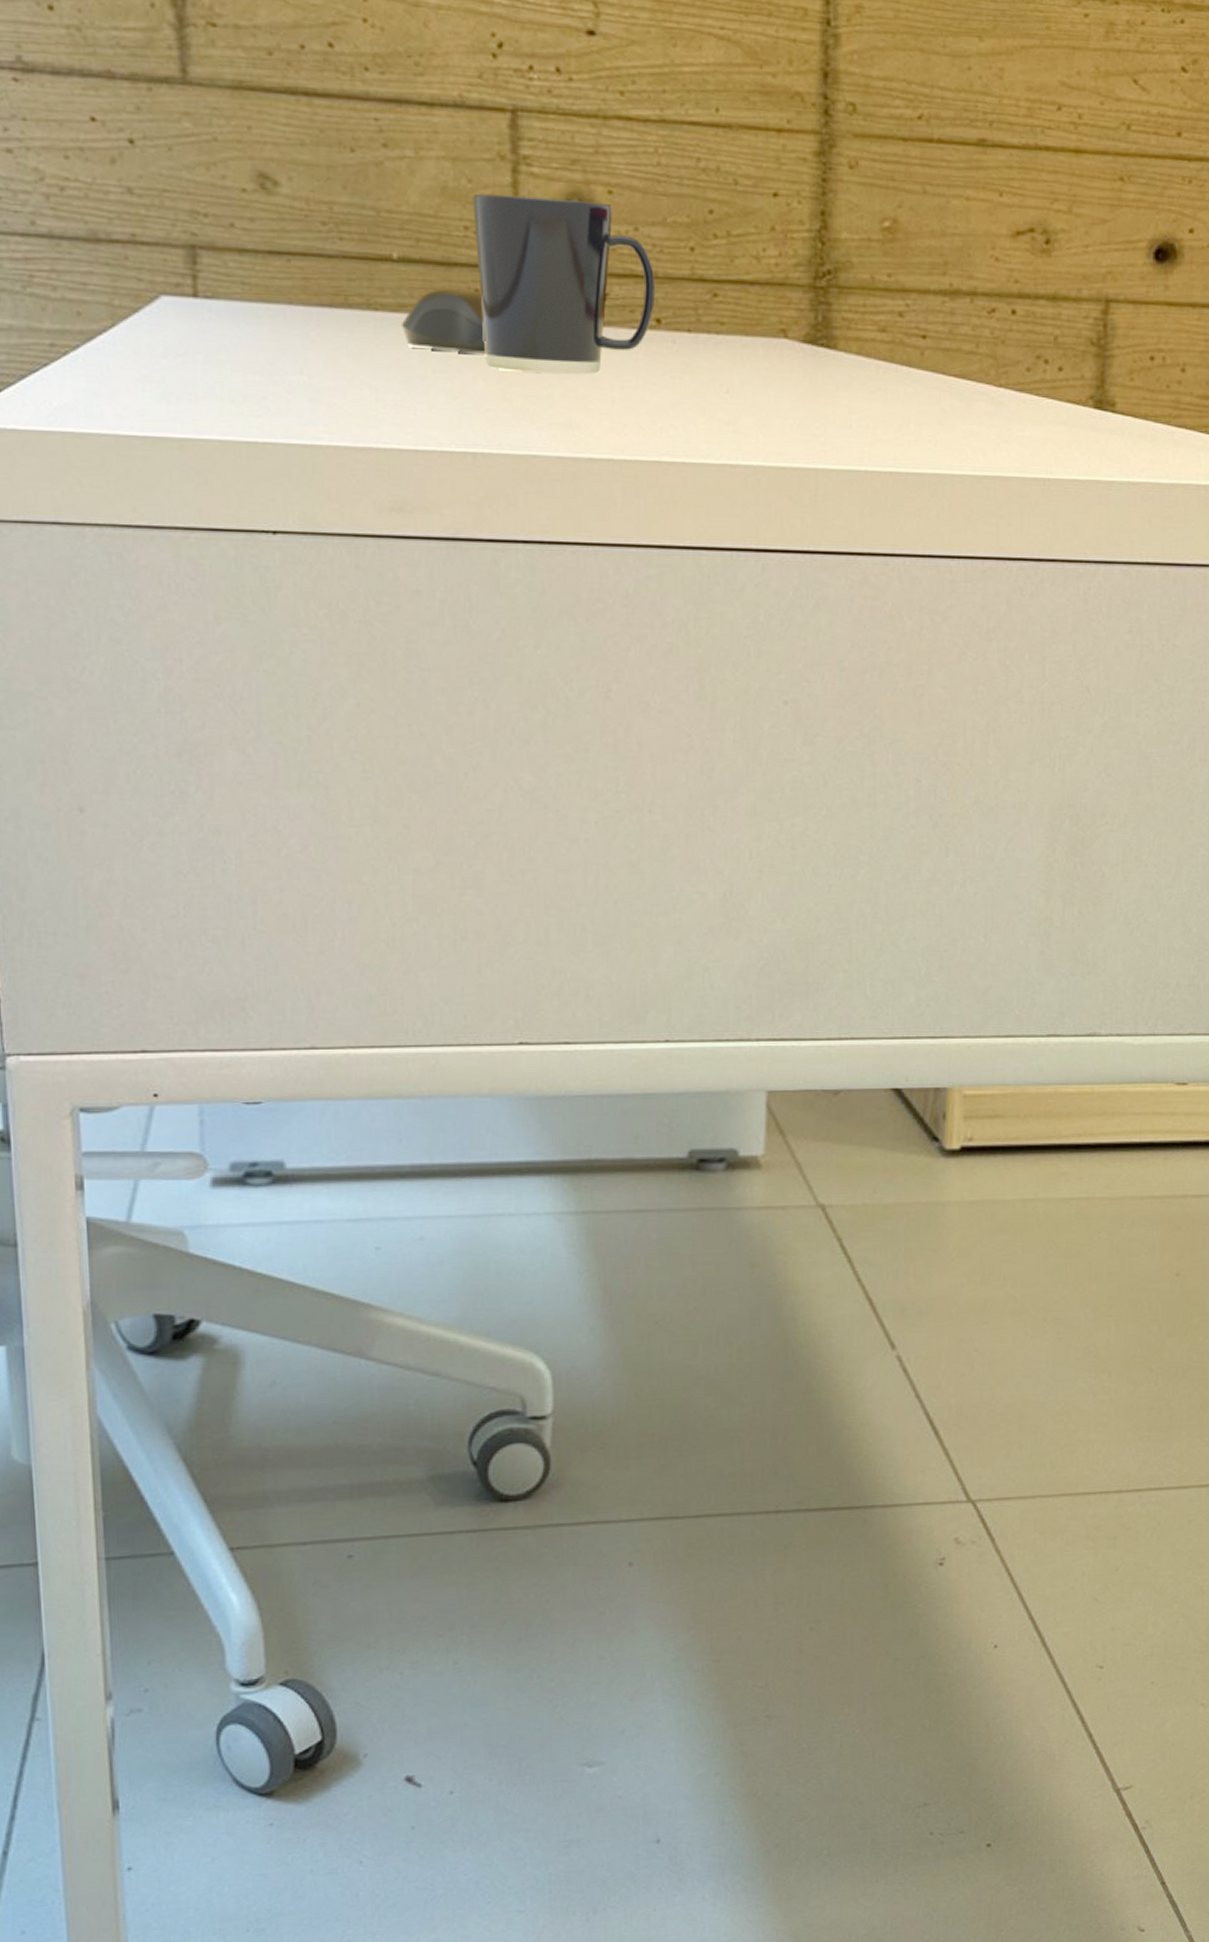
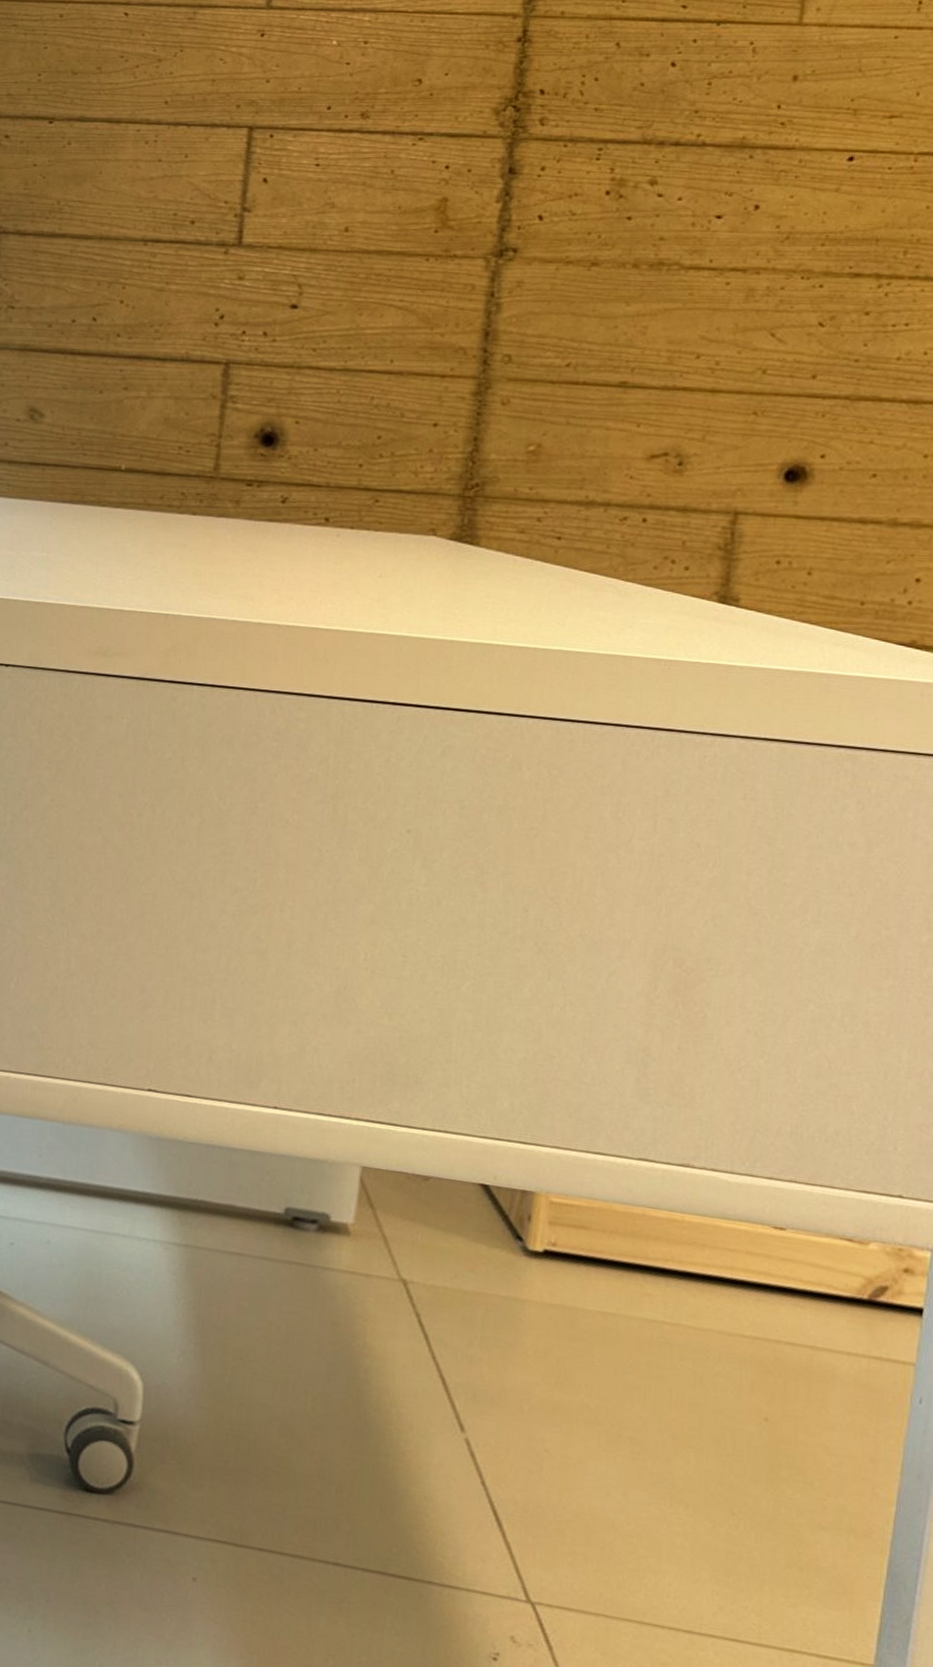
computer mouse: present [400,288,486,354] -> none [121,491,187,541]
mug: present [473,193,656,375] -> none [184,423,328,559]

